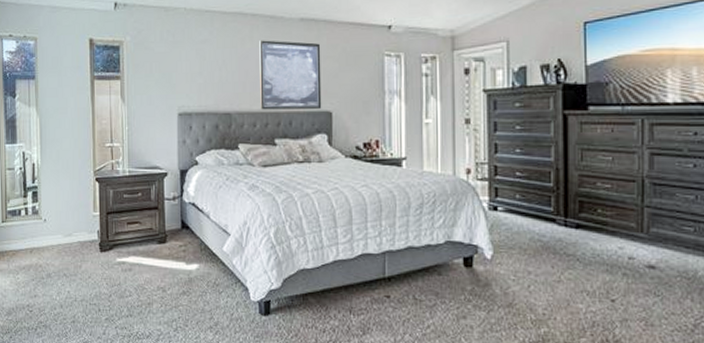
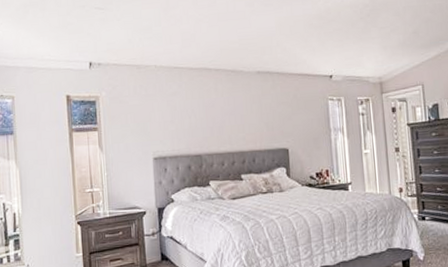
wall art: present [259,40,322,110] -> none [223,90,280,151]

